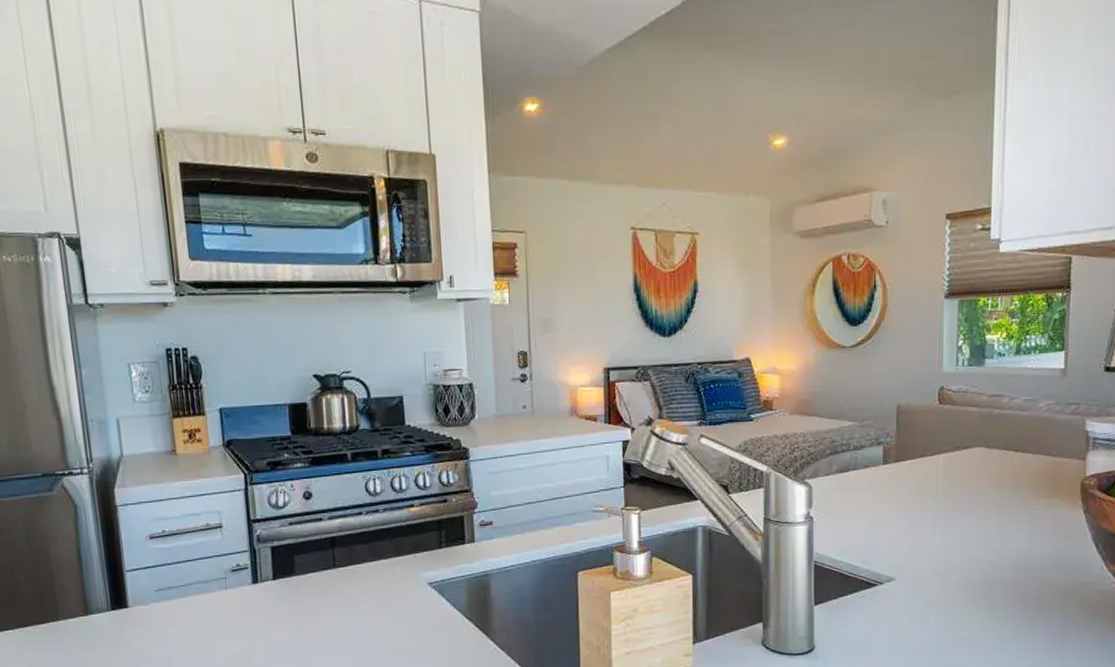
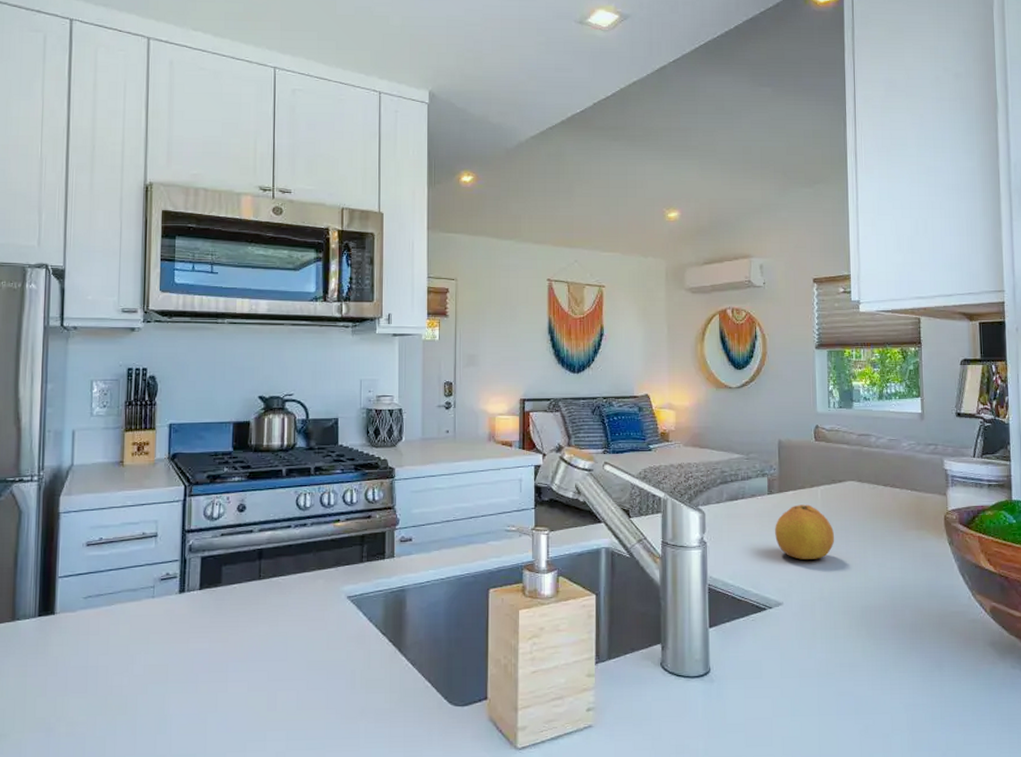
fruit: none [889,474,956,533] -> present [775,504,835,560]

